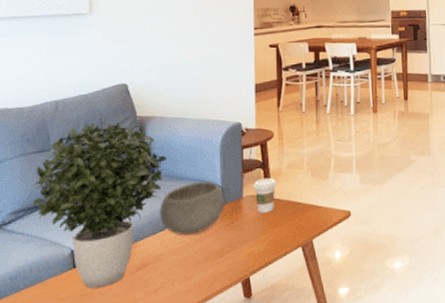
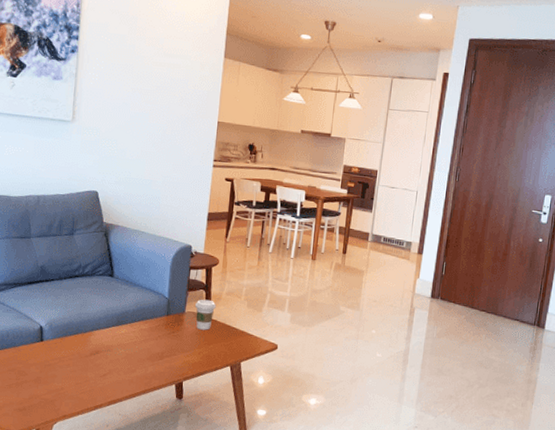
potted plant: present [32,122,167,289] -> none [14,220,125,362]
bowl: present [159,180,226,236] -> none [113,290,171,336]

